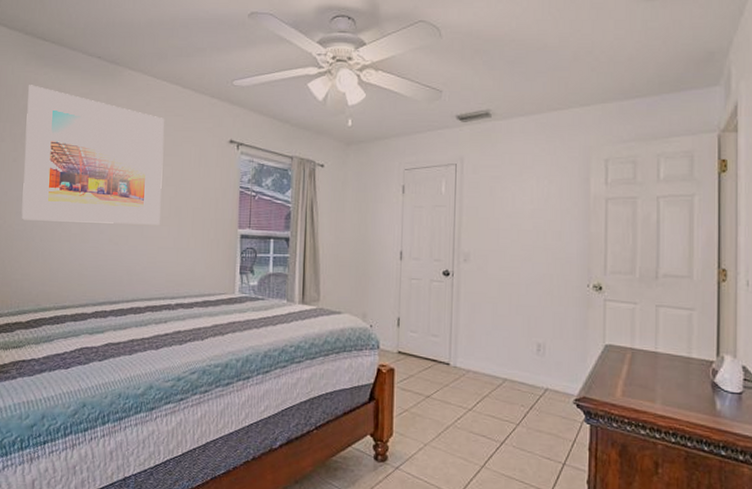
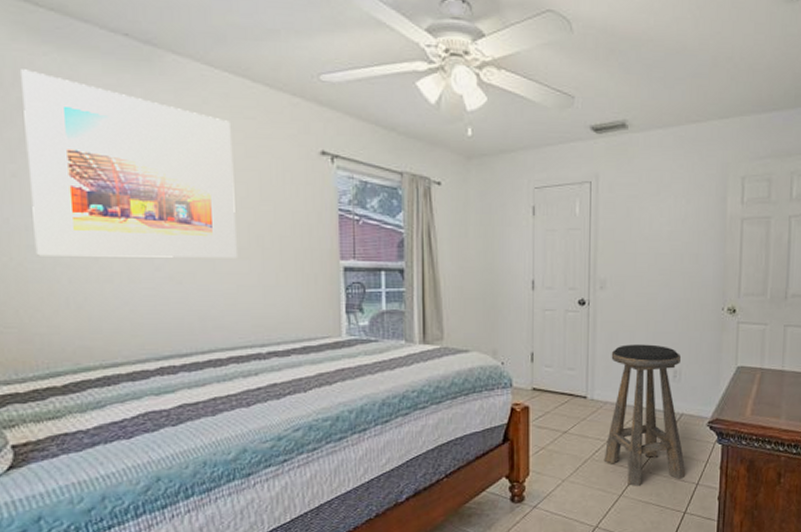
stool: none [466,315,552,459] -> present [604,344,686,486]

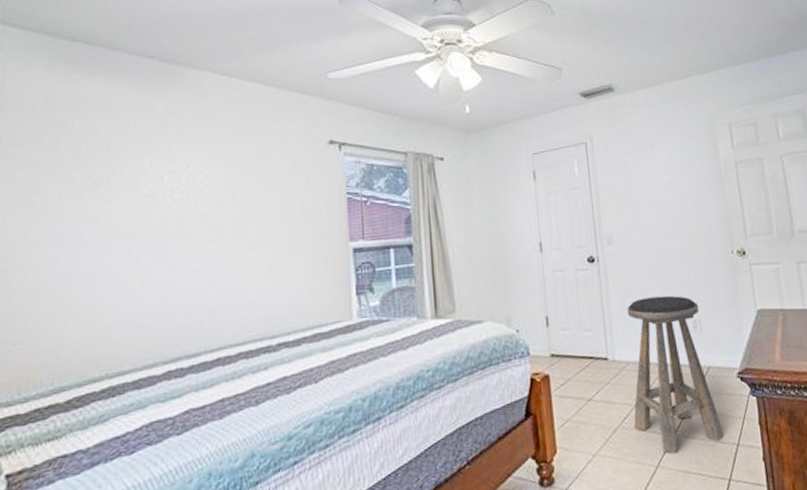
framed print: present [21,69,237,258] -> none [51,96,248,268]

